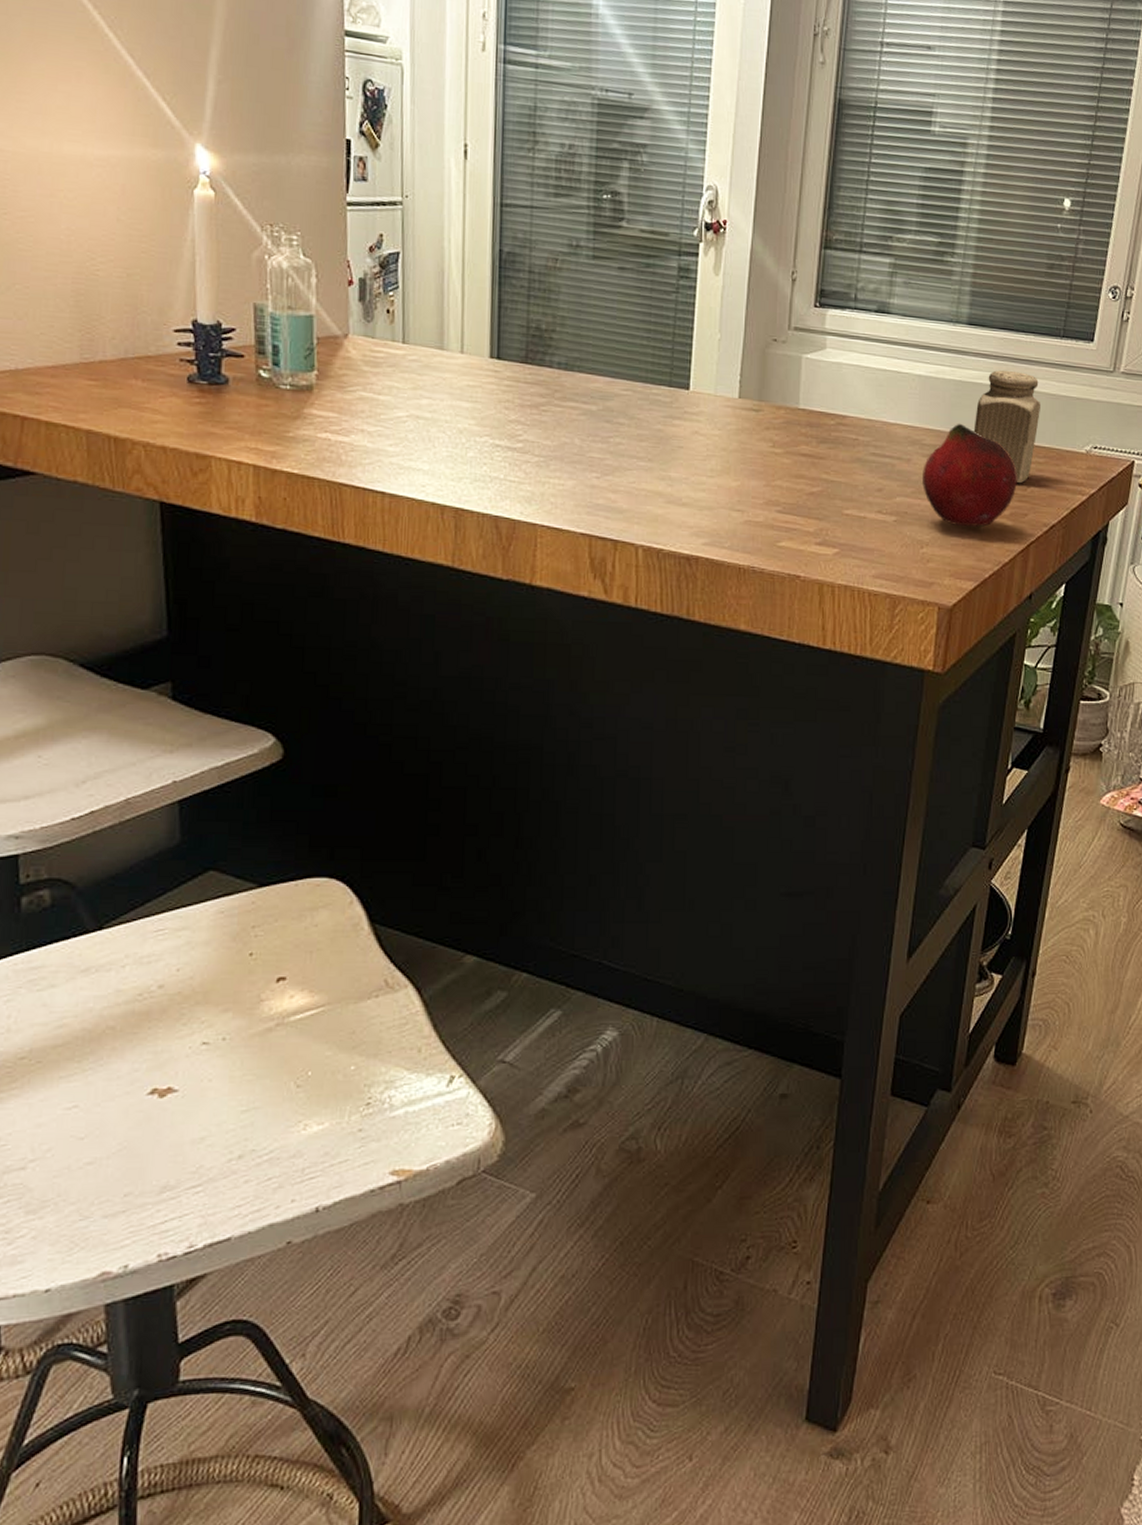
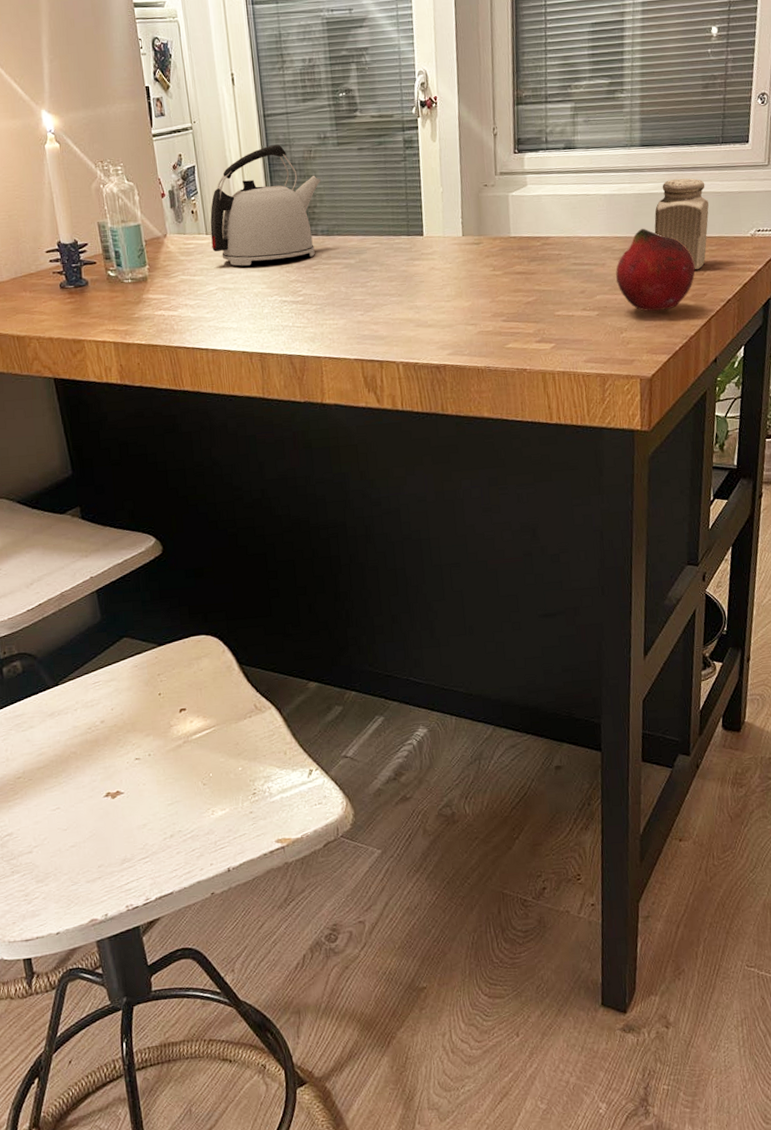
kettle: none [408,243,565,394] -> present [210,144,321,266]

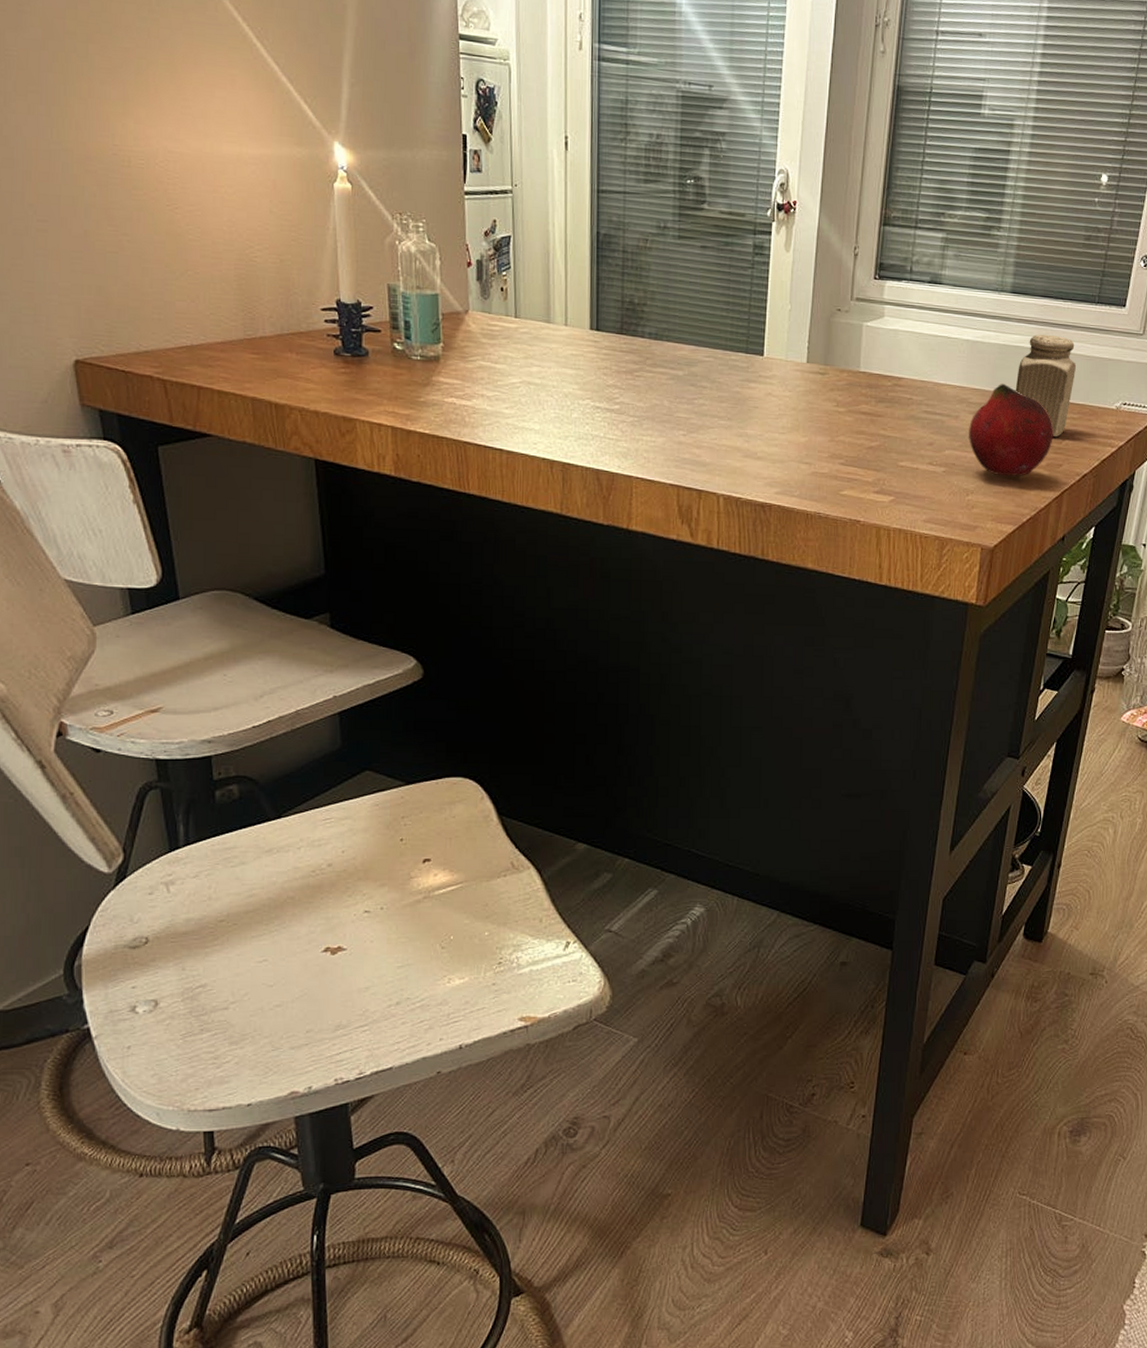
kettle: present [210,144,321,266] -> none [520,226,655,361]

